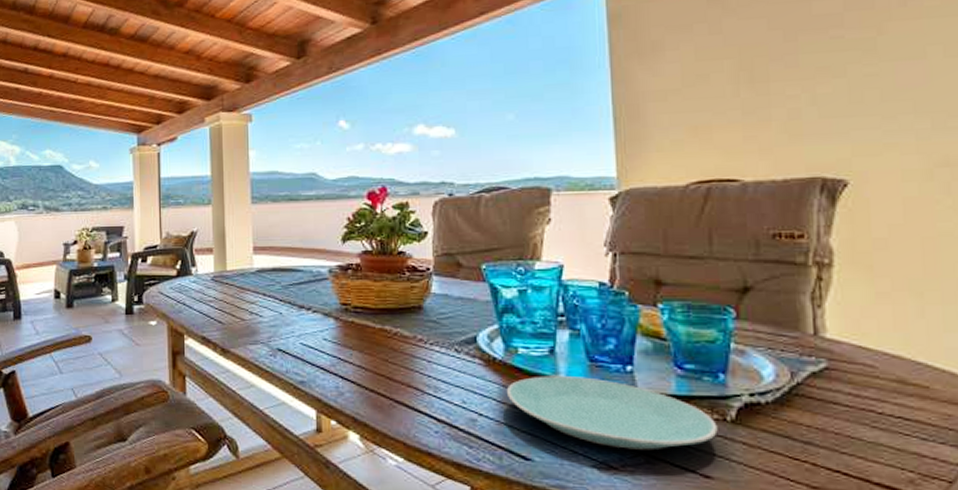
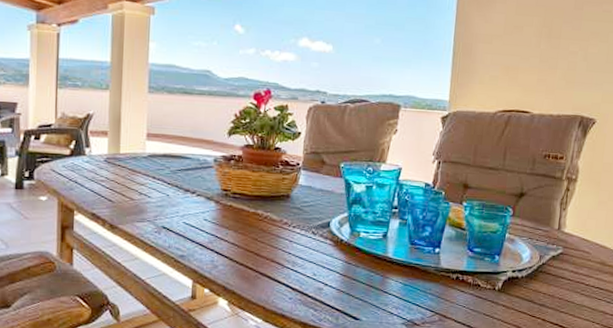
plate: present [506,376,718,450] -> none [347,255,489,311]

